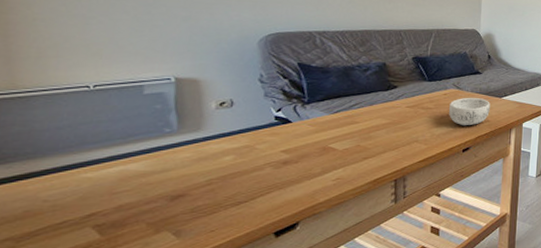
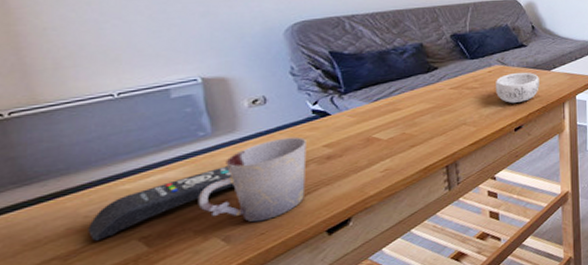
remote control: none [45,163,192,225] -> present [88,166,235,241]
cup: none [154,140,266,219] -> present [198,136,307,223]

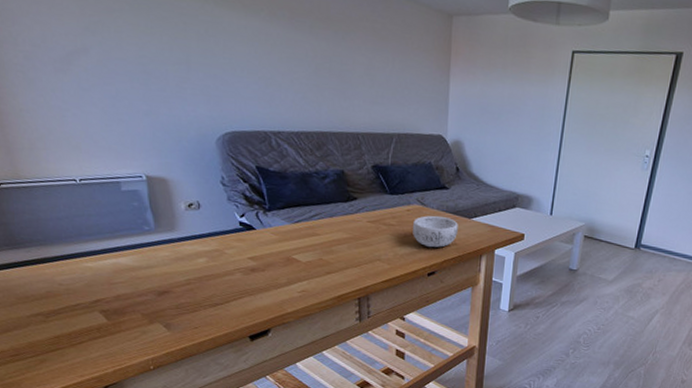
remote control: present [88,166,235,241] -> none [62,261,174,306]
cup: present [198,136,307,223] -> none [144,244,234,317]

